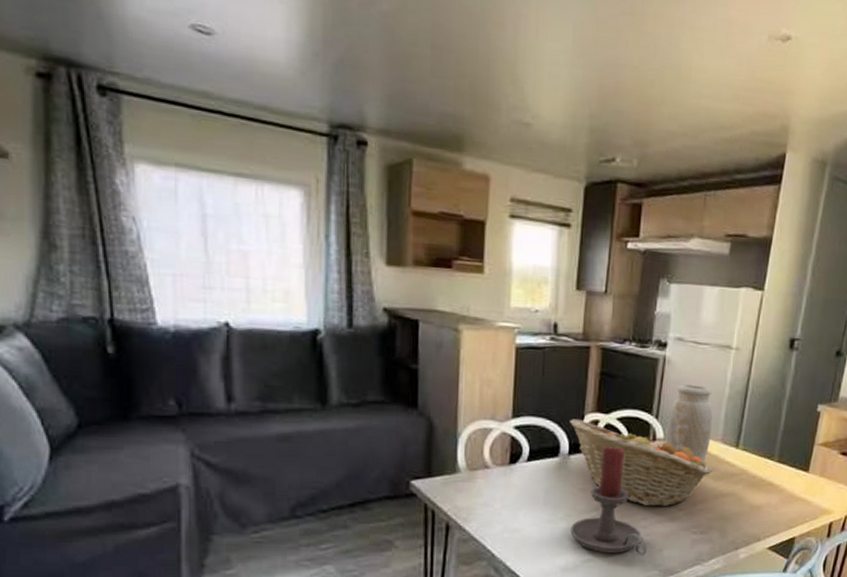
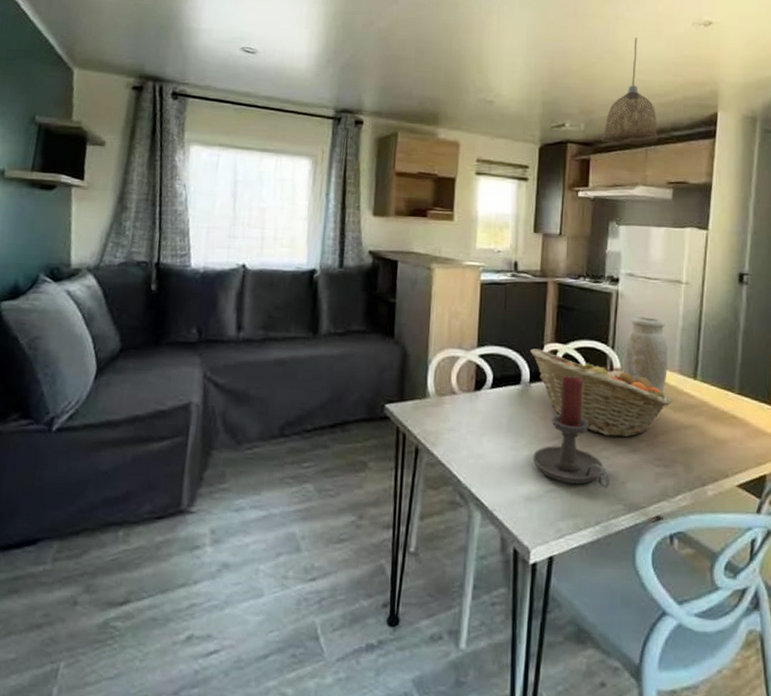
pendant lamp: none [655,49,720,189] -> present [601,37,658,145]

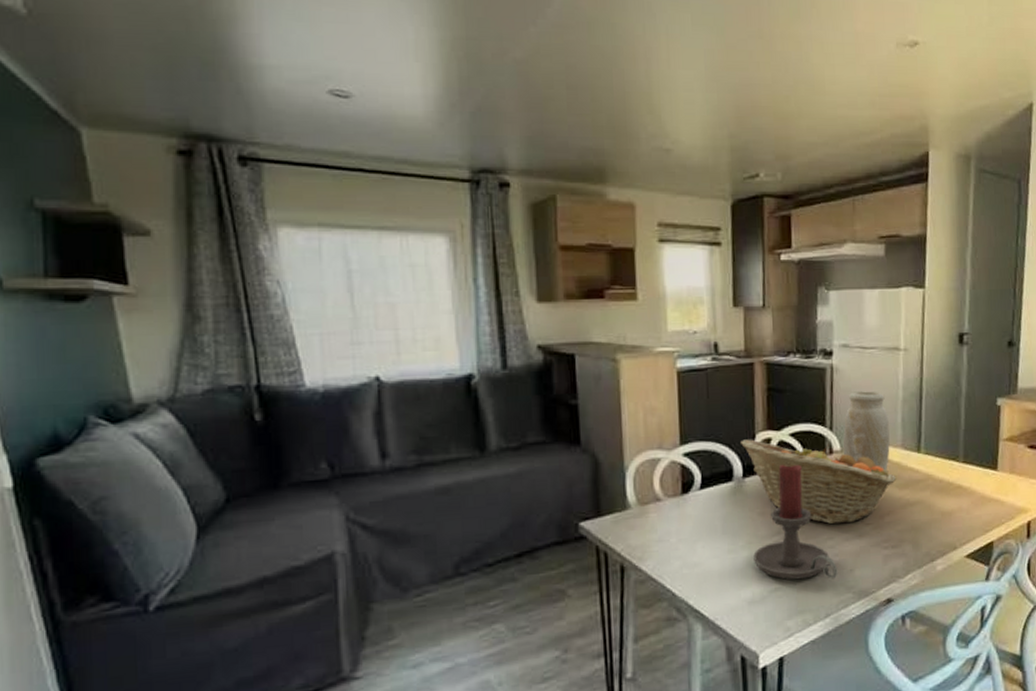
pendant lamp: present [601,37,658,145] -> none [801,62,866,196]

